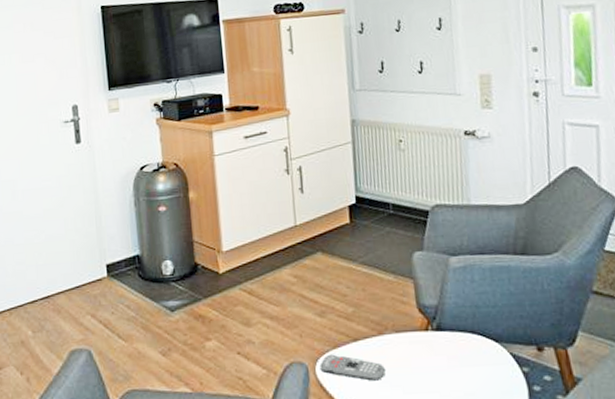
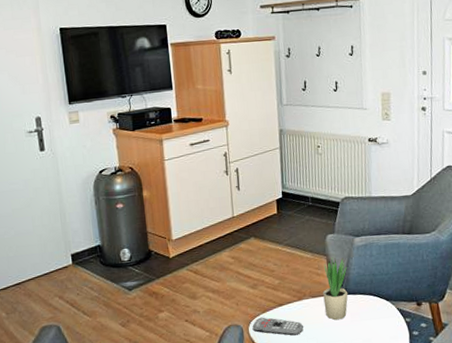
potted plant: none [409,281,443,364] -> present [323,257,348,321]

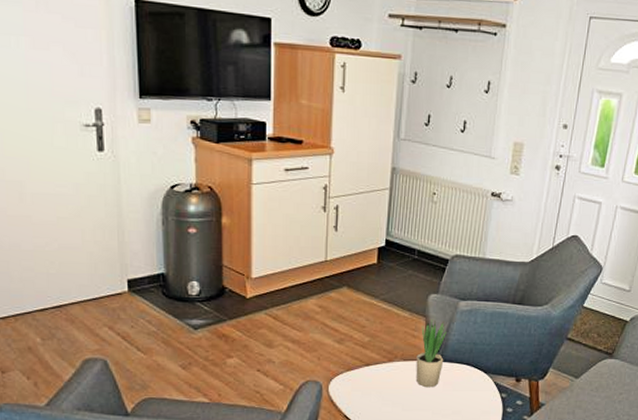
remote control: present [252,317,304,336] -> none [333,375,390,399]

